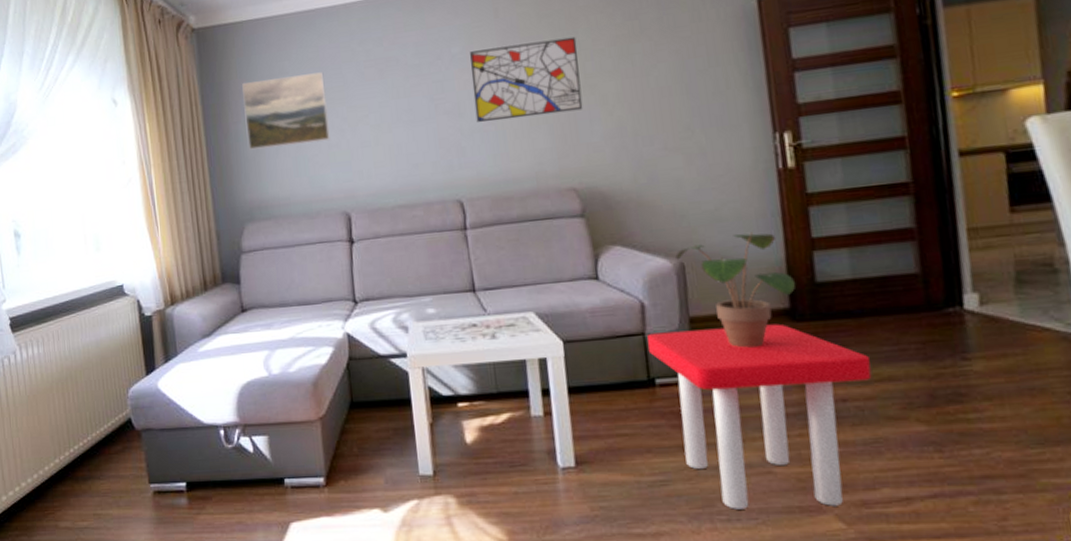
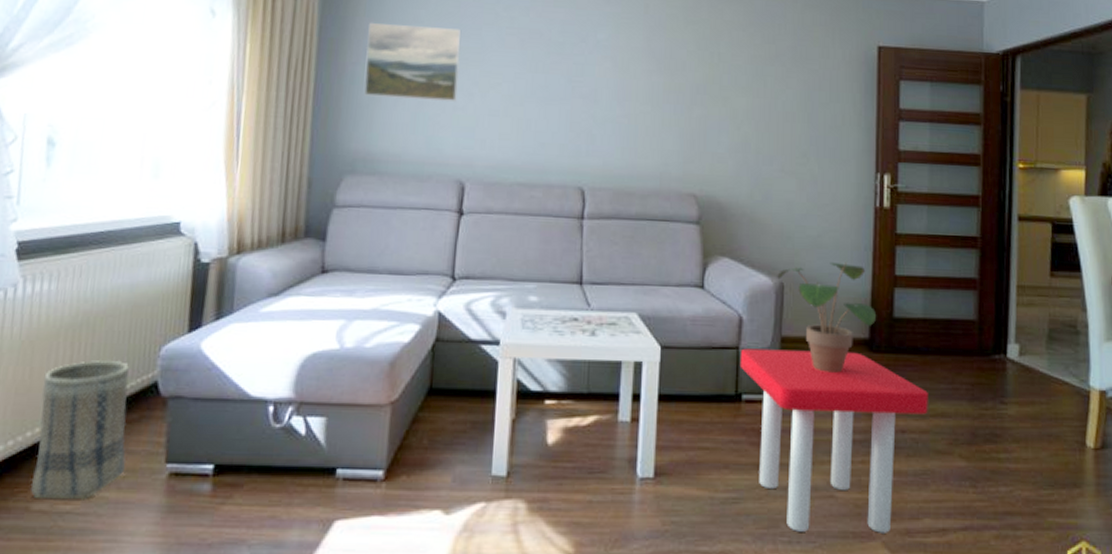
basket: none [49,404,120,518] -> present [30,360,129,500]
wall art: present [470,36,583,123] -> none [611,41,717,119]

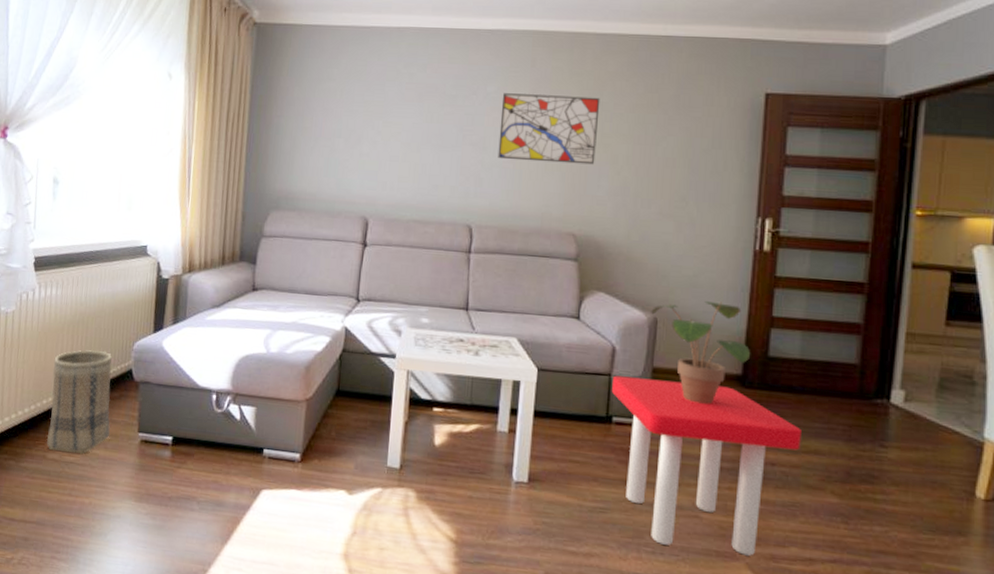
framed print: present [364,22,462,101] -> none [287,81,368,148]
wall art: none [611,41,717,119] -> present [497,93,600,165]

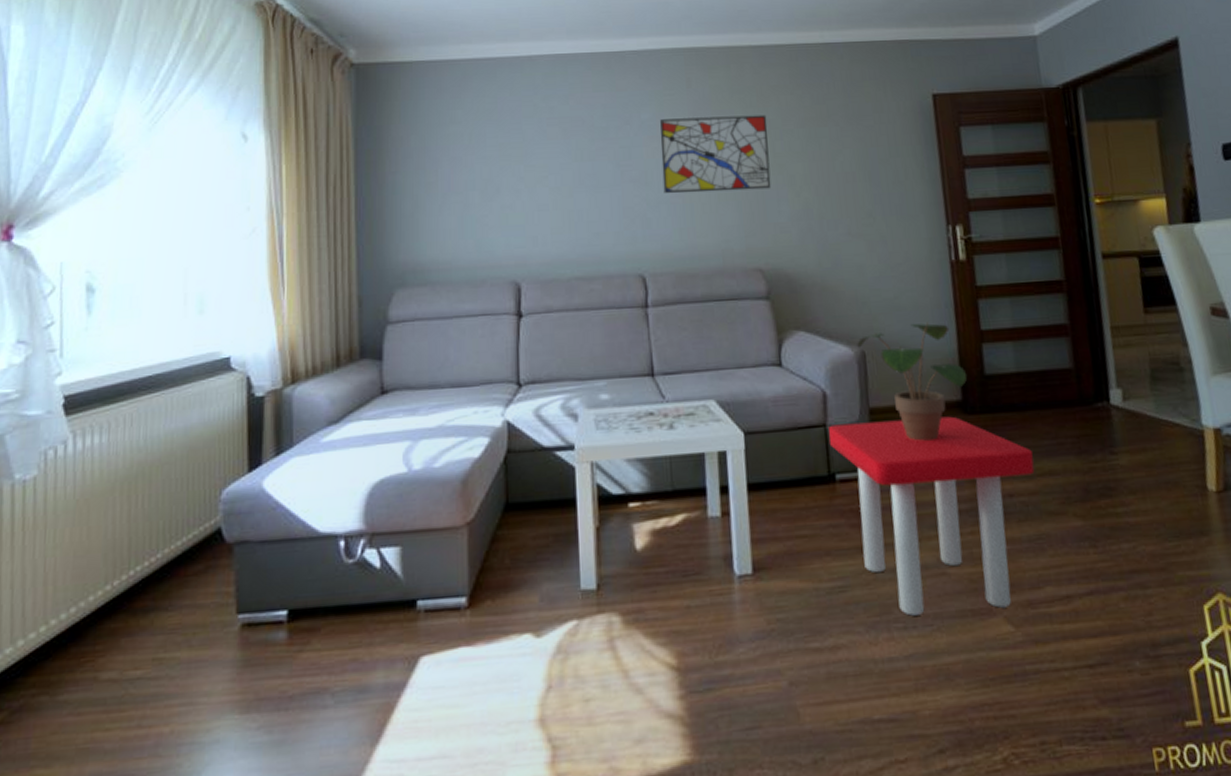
basket: present [46,350,112,455] -> none [97,510,195,666]

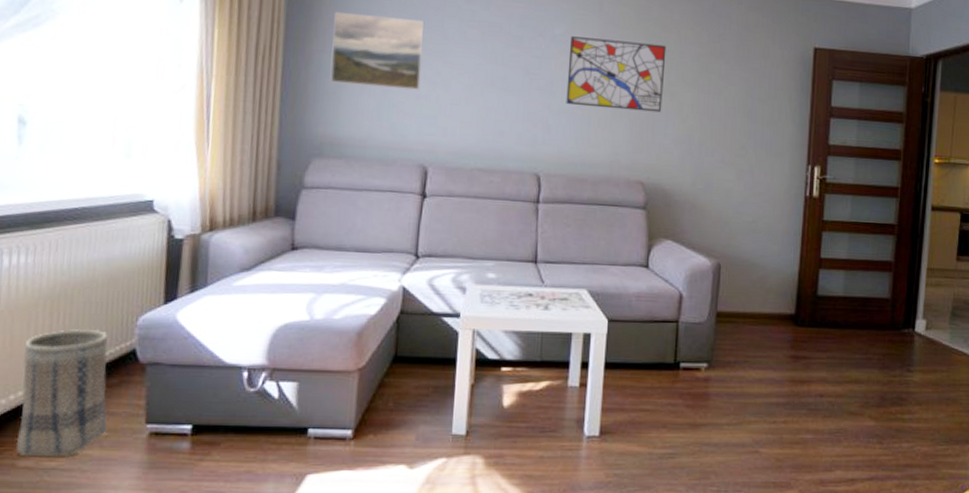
basket: none [97,510,195,666] -> present [15,329,108,458]
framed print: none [404,125,504,205] -> present [331,11,425,90]
stool: present [829,416,1035,616] -> none [678,322,845,483]
potted plant: present [857,322,968,441] -> none [715,245,803,344]

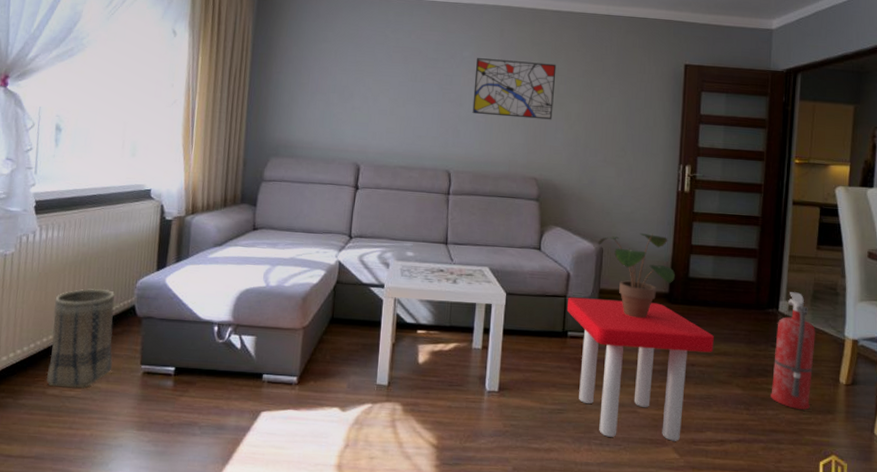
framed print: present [331,11,425,90] -> none [286,41,359,103]
stool: none [678,322,845,483] -> present [566,297,714,441]
potted plant: none [715,245,803,344] -> present [598,233,676,318]
fire extinguisher: none [905,309,954,440] -> present [771,292,816,410]

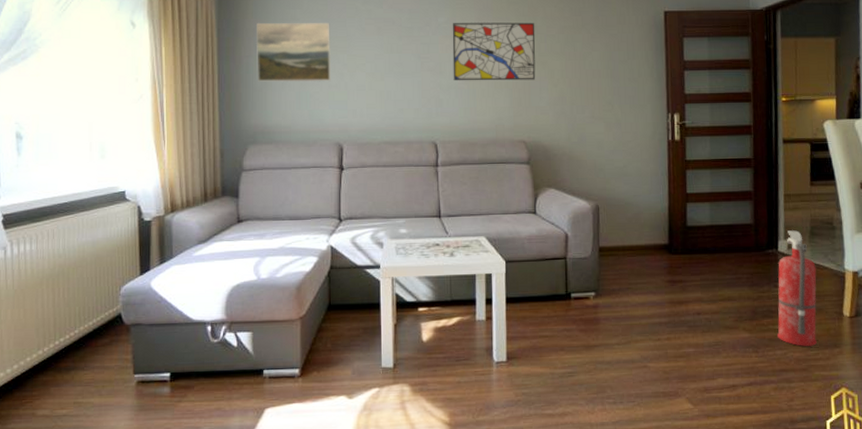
basket: present [46,289,115,389] -> none [34,300,103,406]
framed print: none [286,41,359,103] -> present [255,22,332,82]
stool: present [566,297,714,441] -> none [568,255,718,395]
potted plant: present [598,233,676,318] -> none [593,185,674,272]

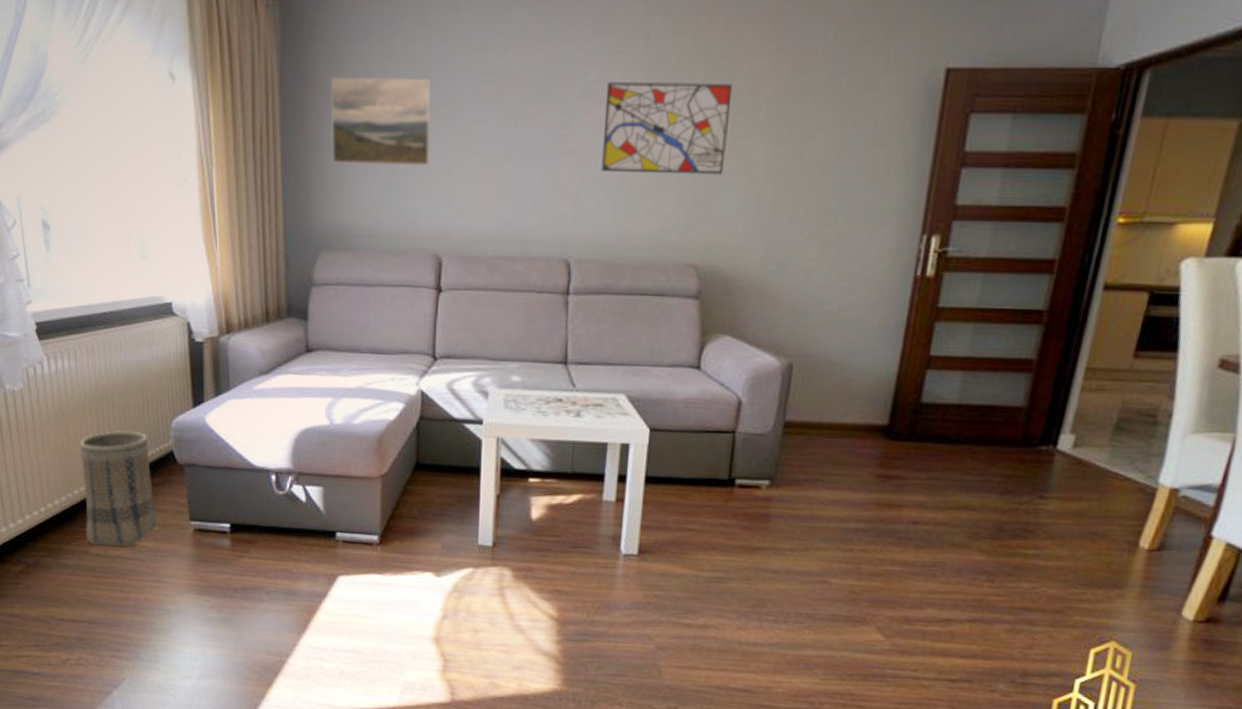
basket: none [34,300,103,406] -> present [80,431,157,548]
fire extinguisher: present [777,230,817,346] -> none [1028,421,1113,583]

